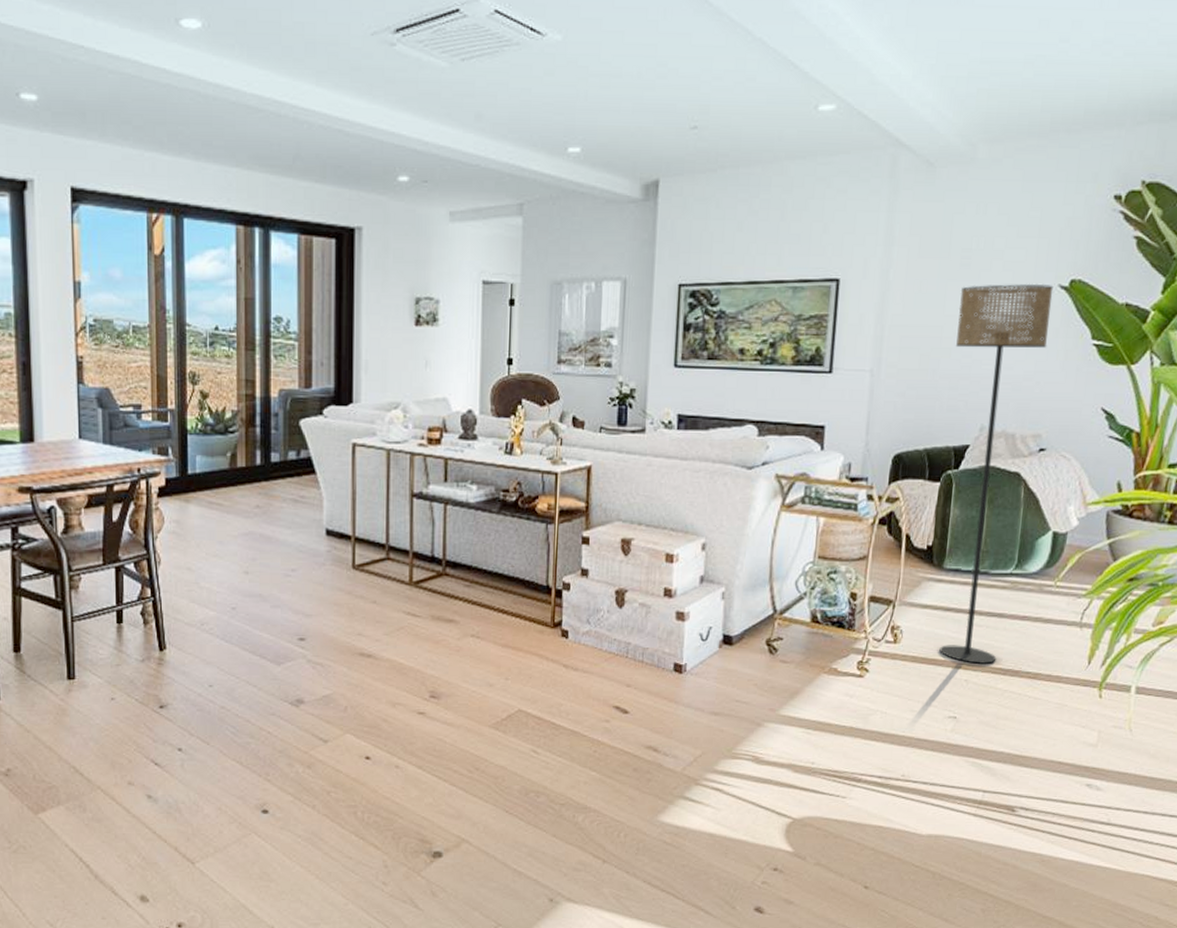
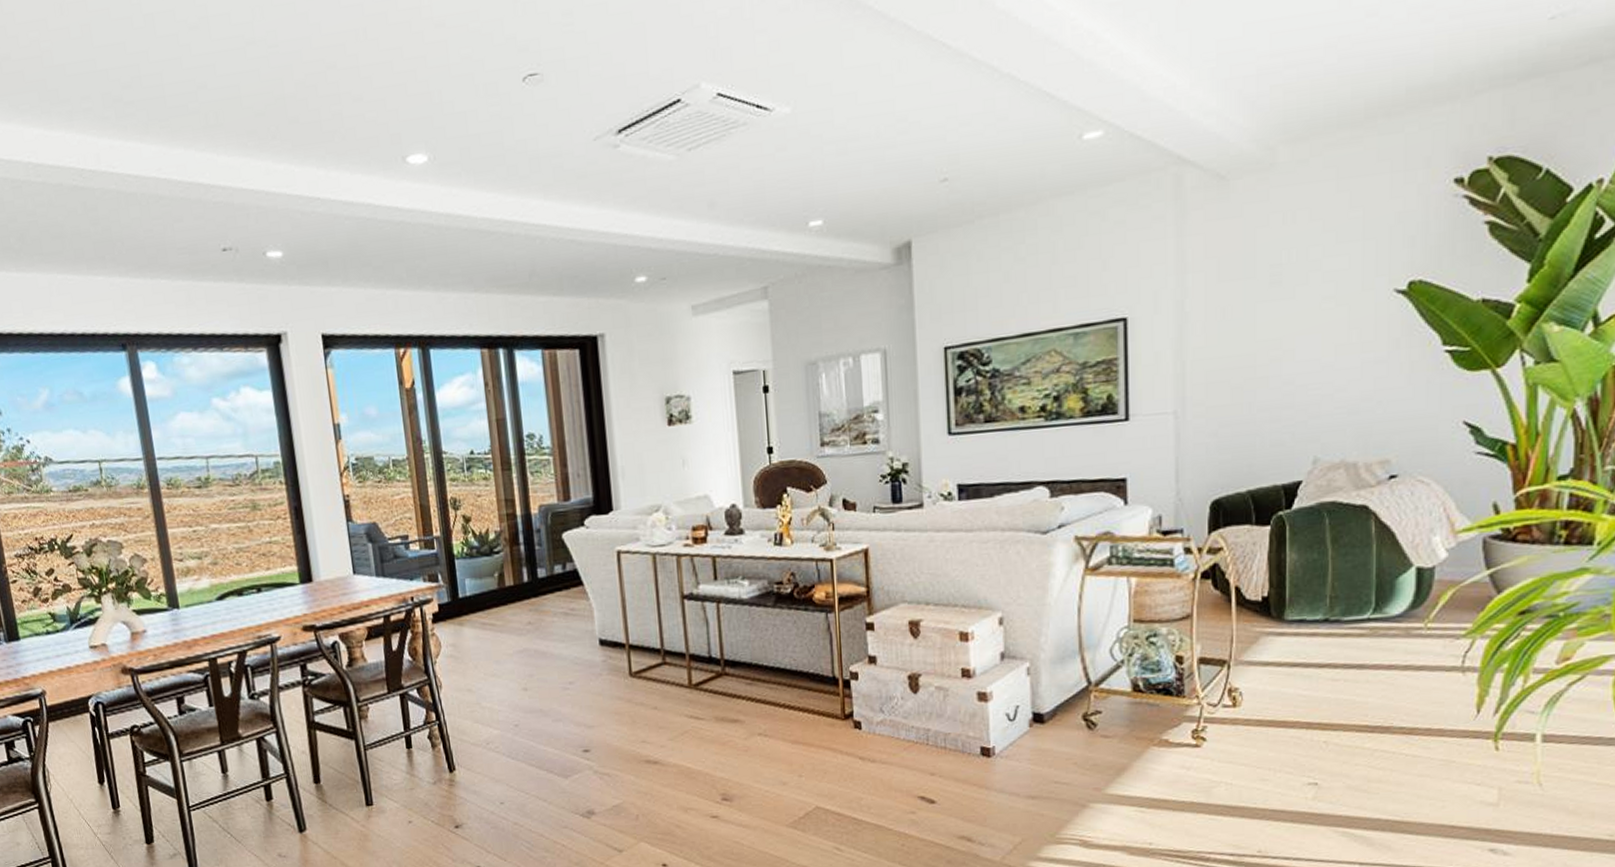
floor lamp: present [939,283,1054,665] -> none [1273,290,1388,723]

